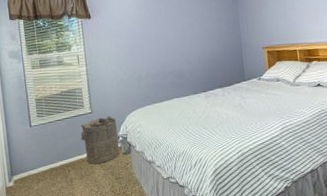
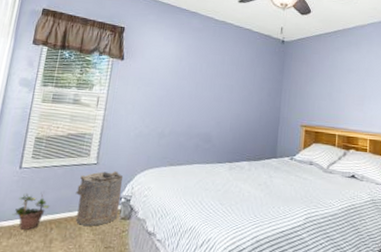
potted plant: none [35,145,63,175] -> present [12,193,50,230]

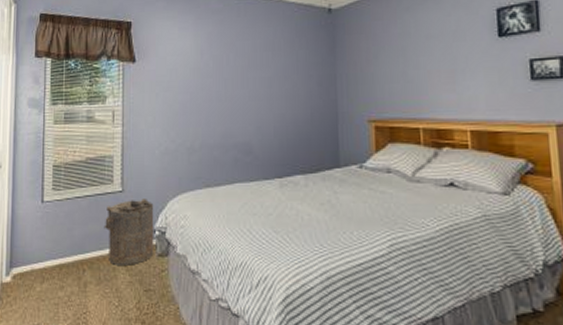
potted plant: present [12,193,50,230] -> none [41,231,79,272]

